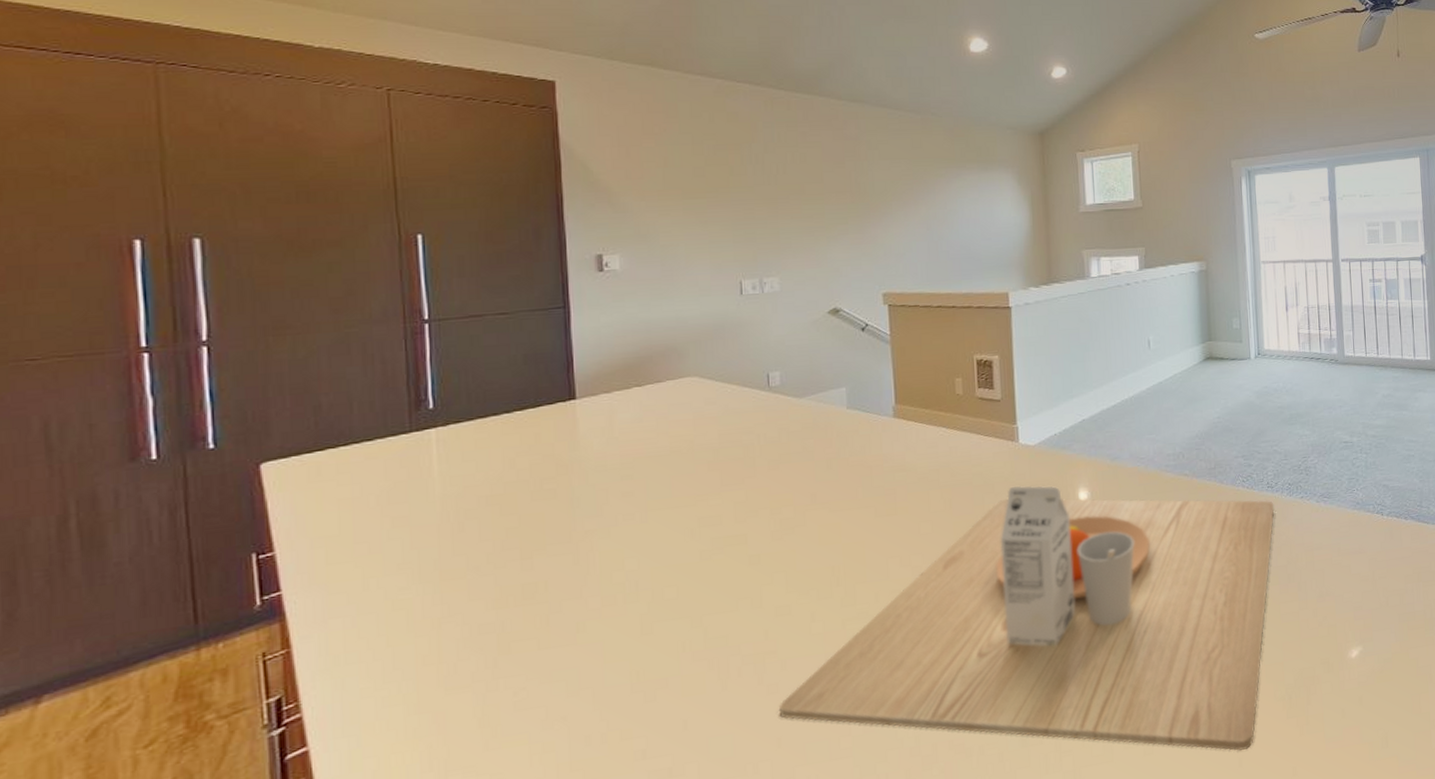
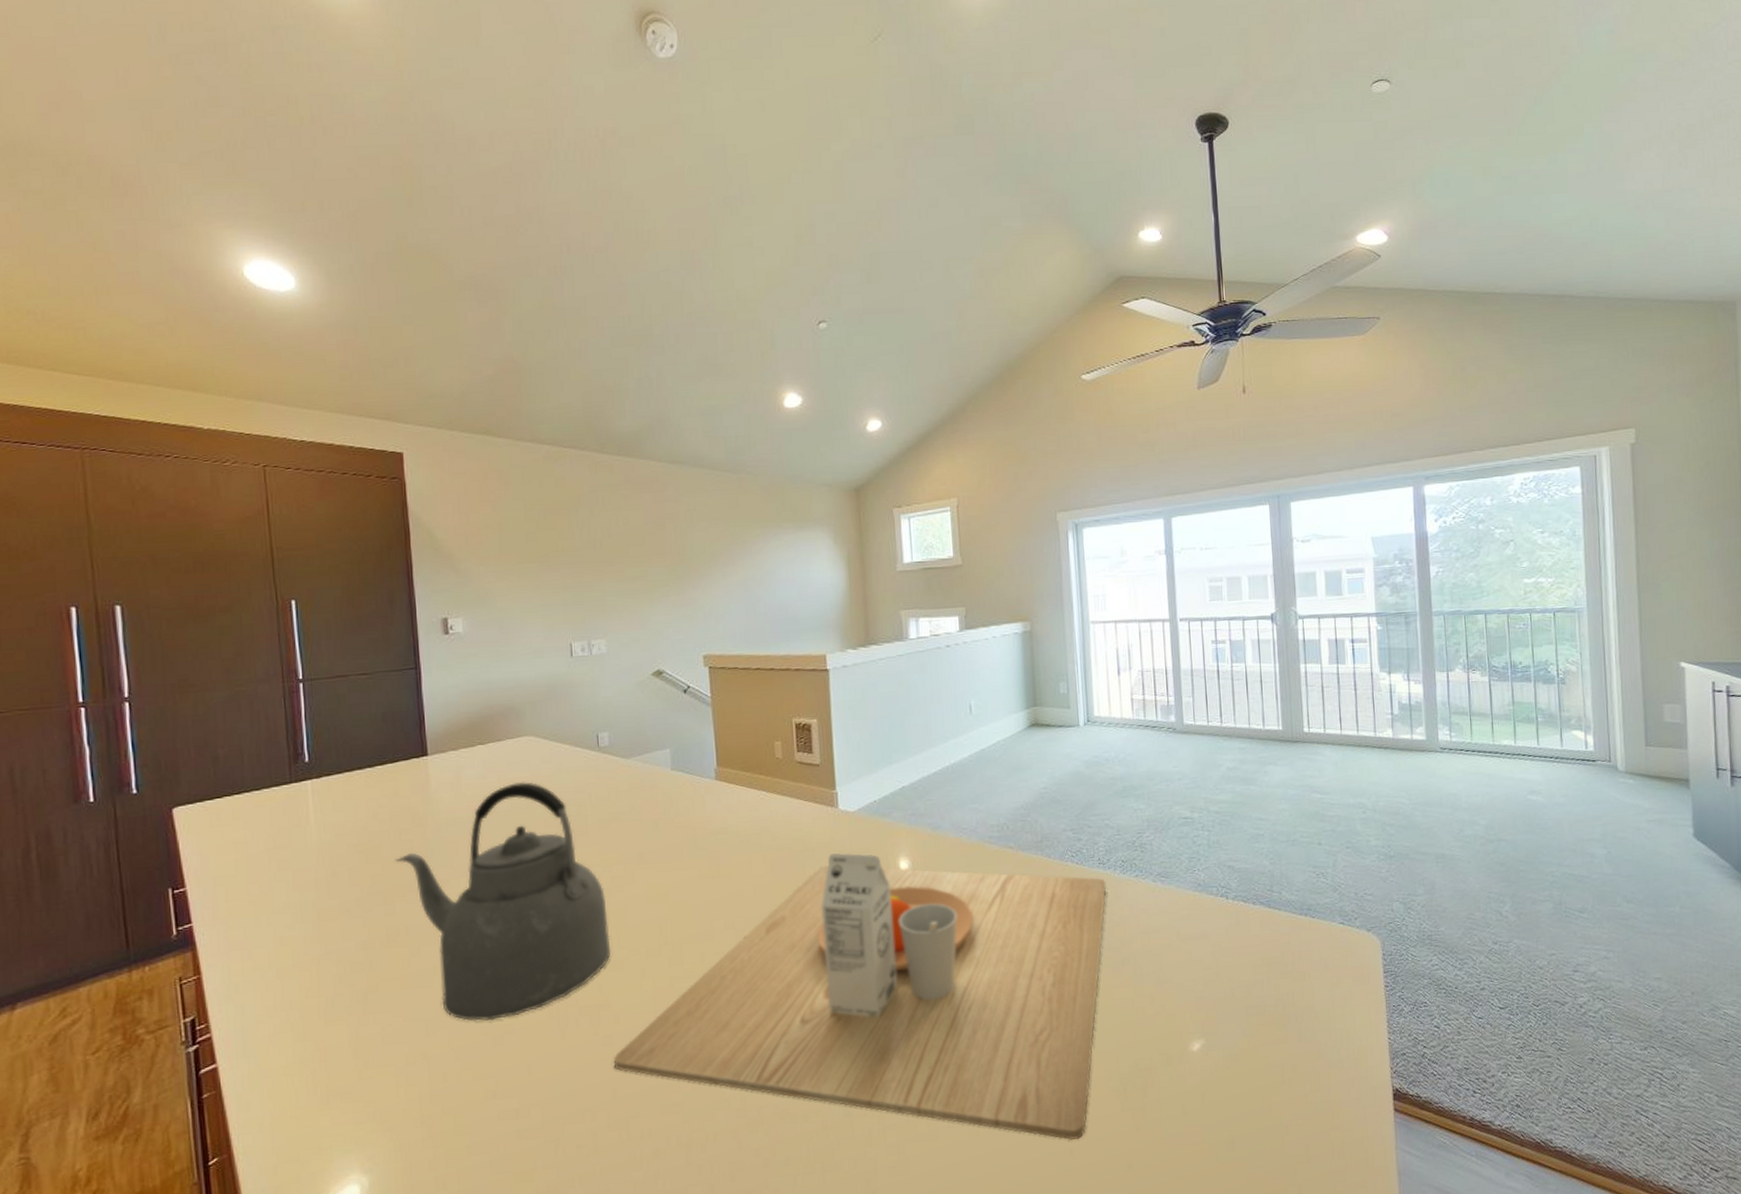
kettle: none [534,424,779,679] -> present [395,781,611,1021]

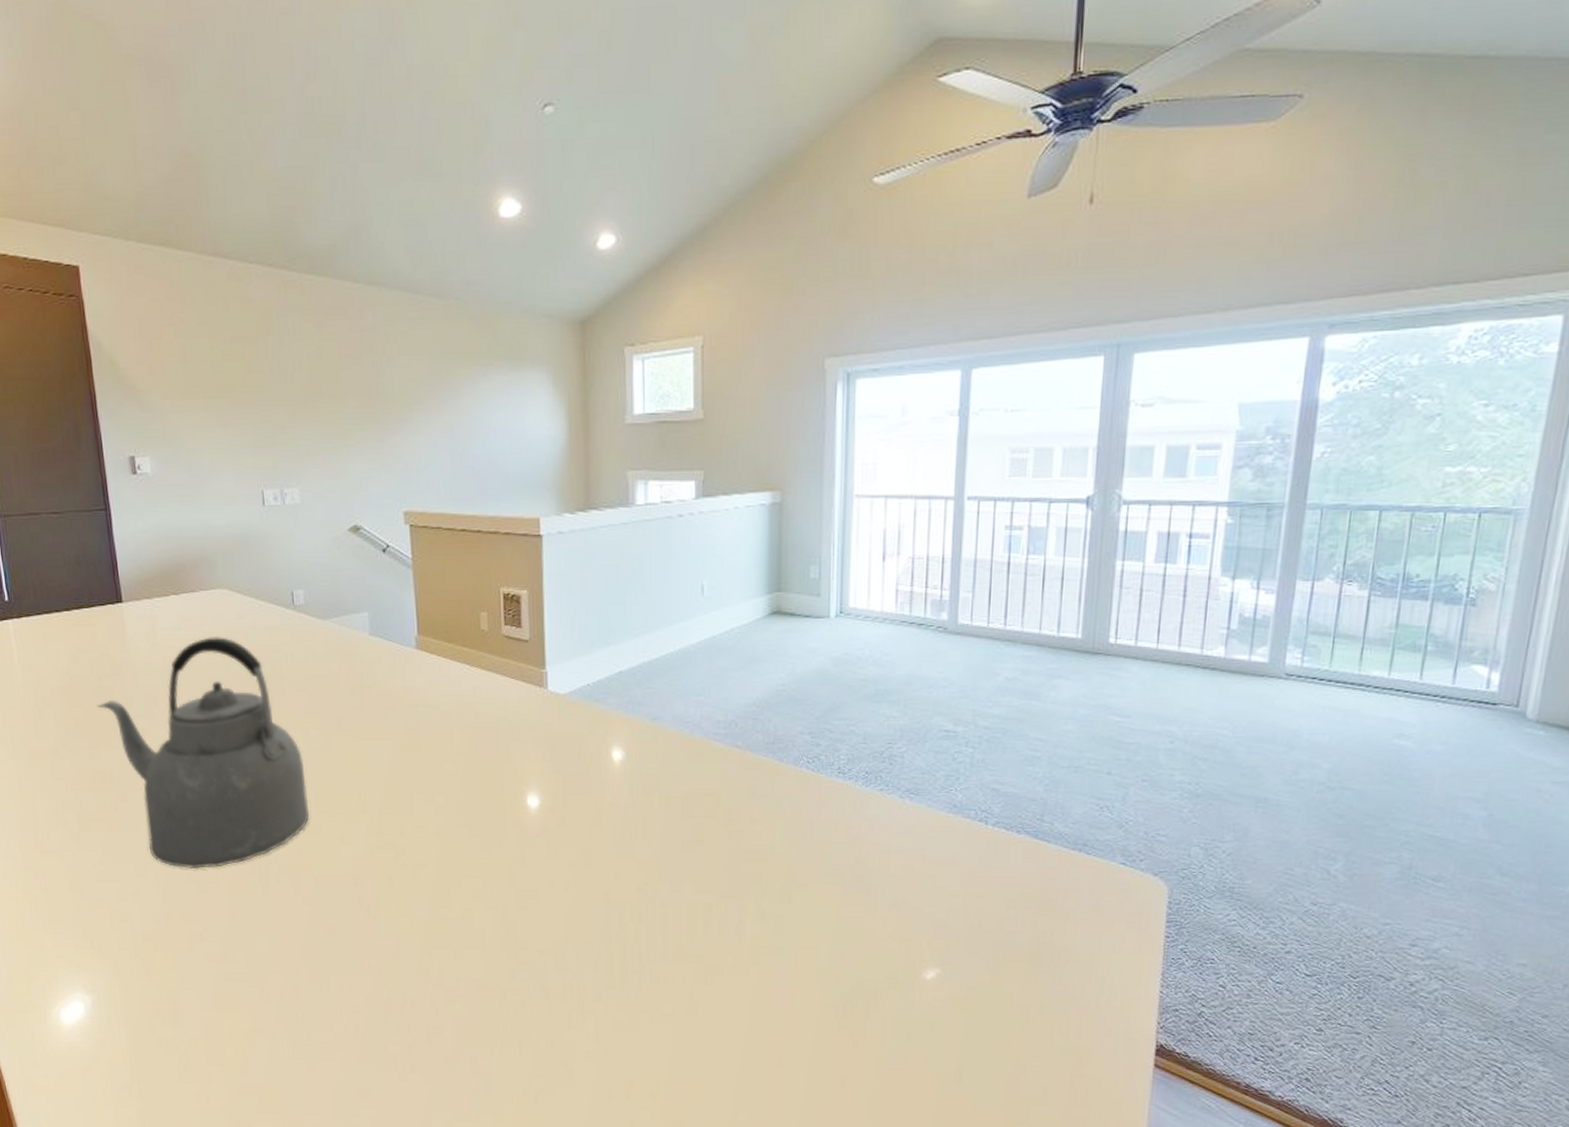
cutting board: present [613,852,1107,1140] -> none [313,736,845,1050]

